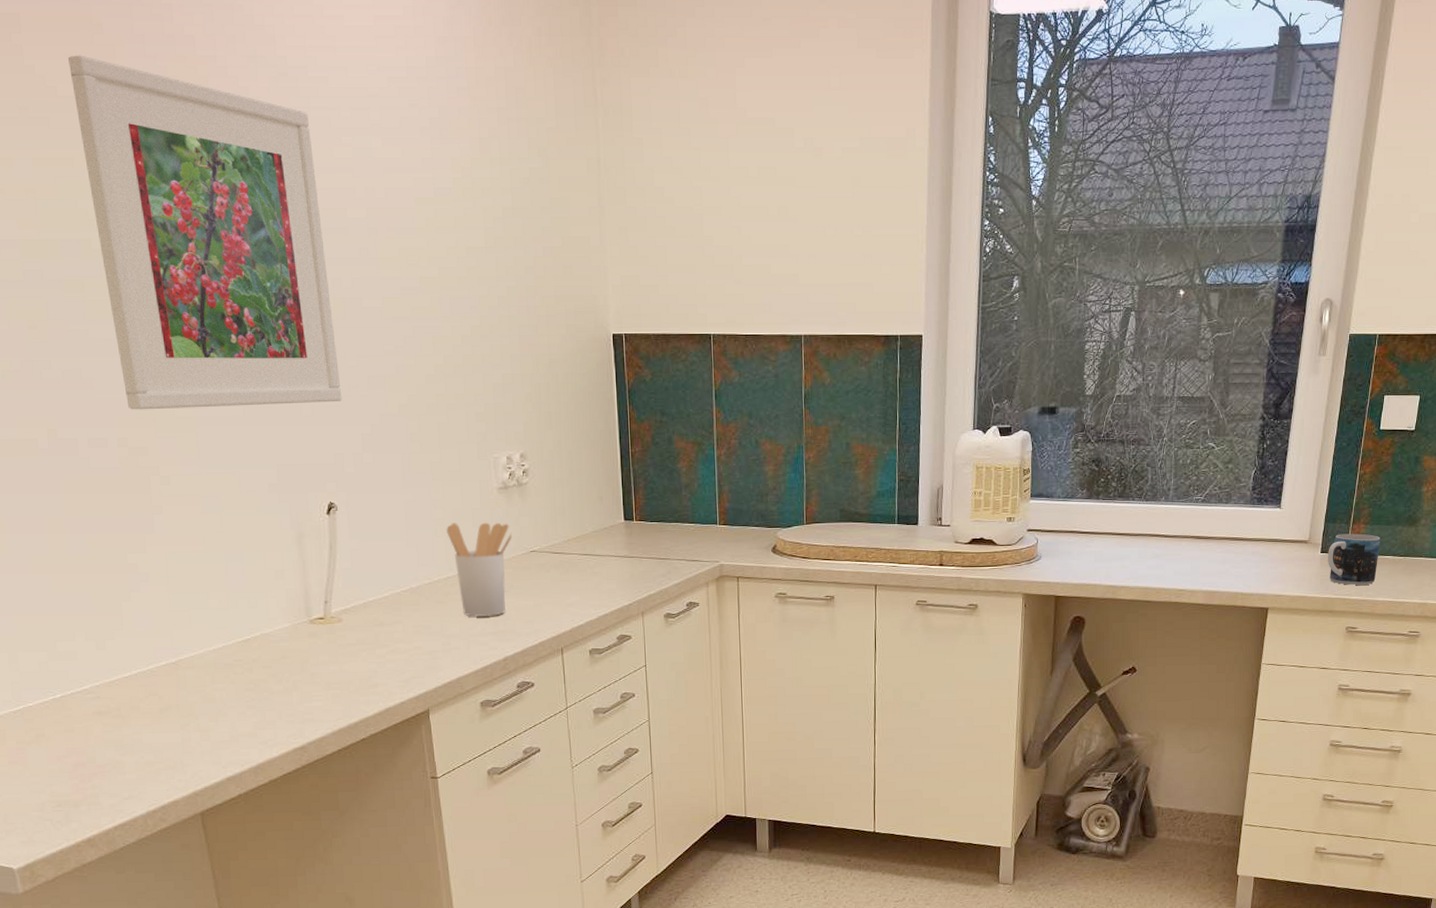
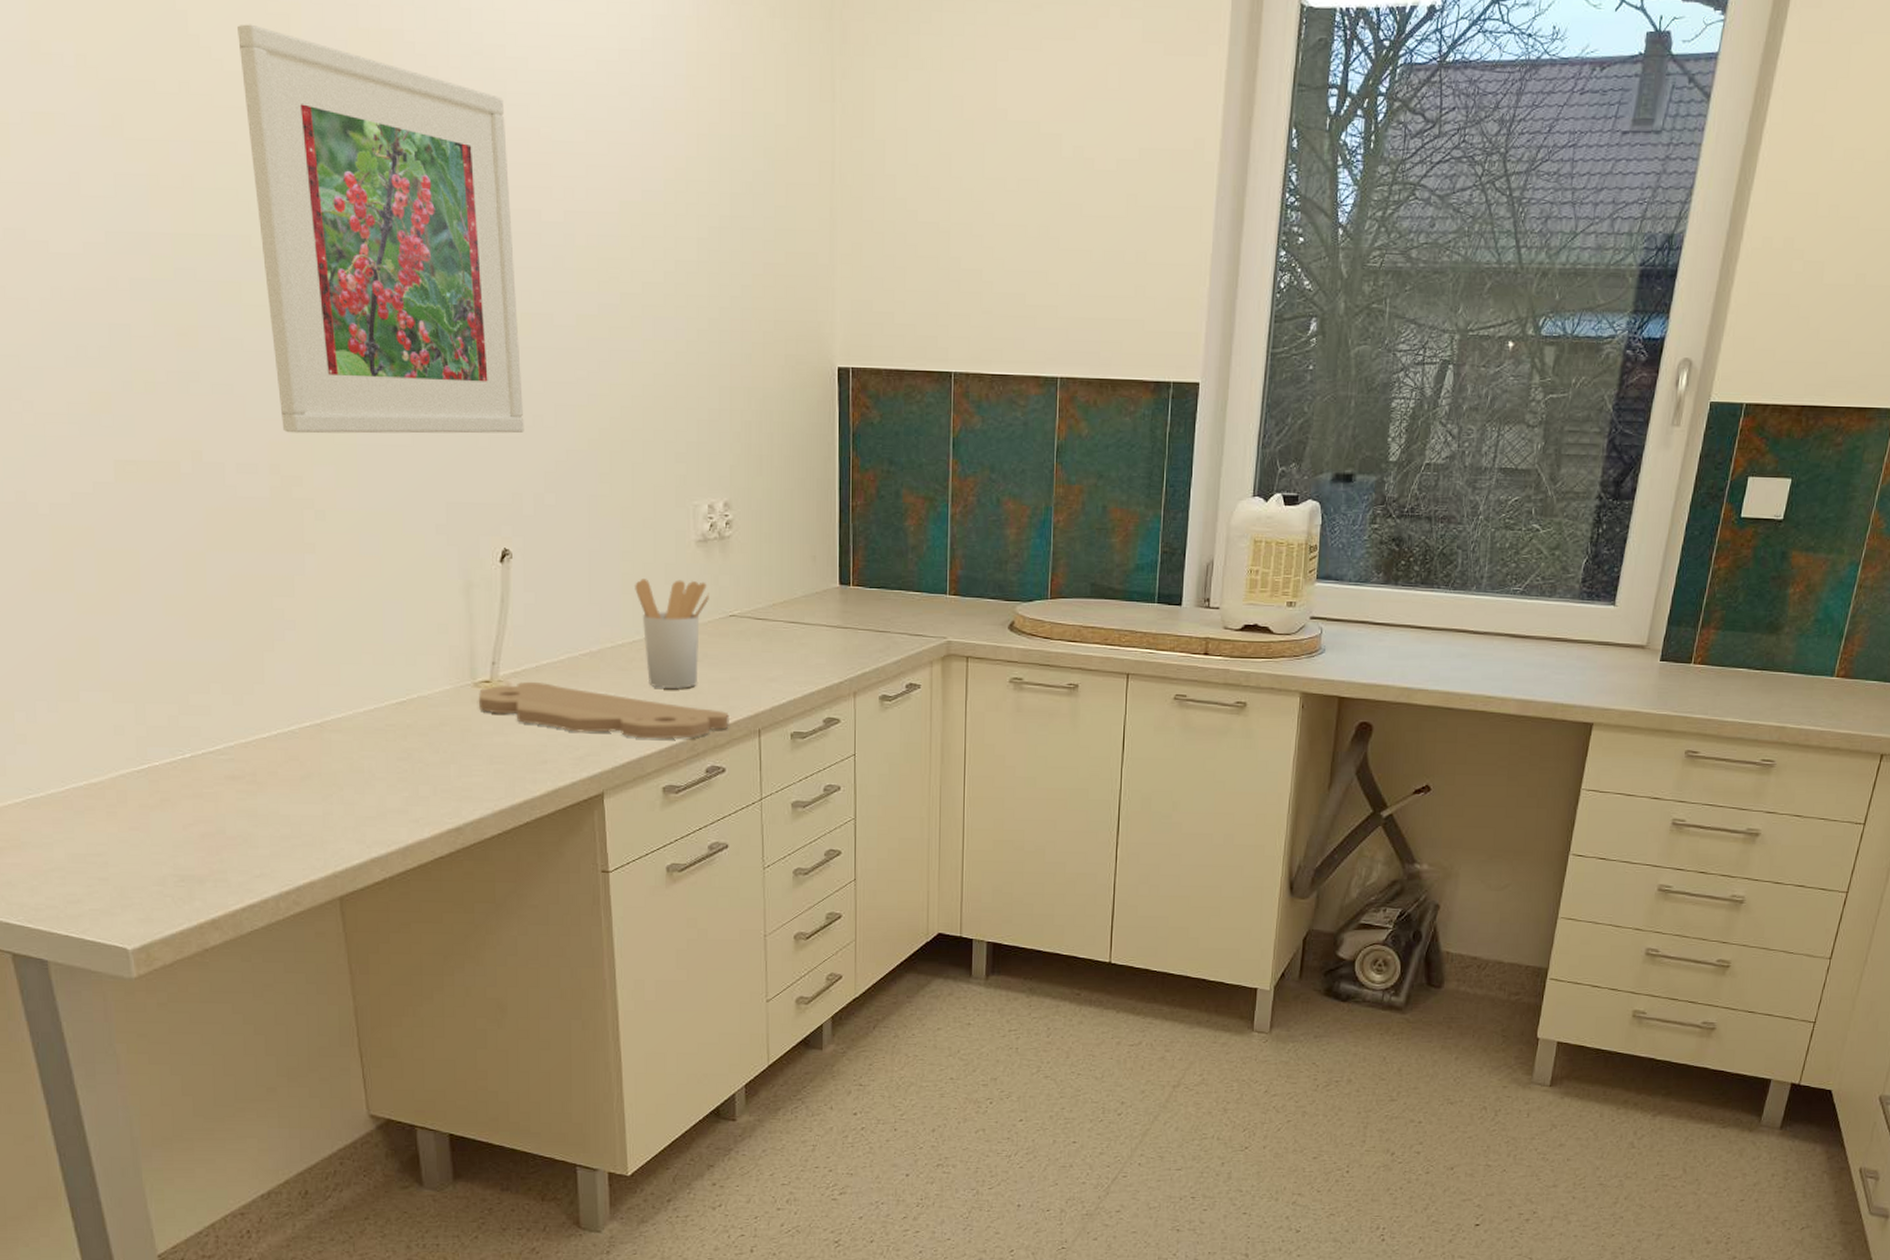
cutting board: none [314,616,535,661] -> present [479,681,729,739]
mug: present [1328,533,1380,585] -> none [1668,639,1734,702]

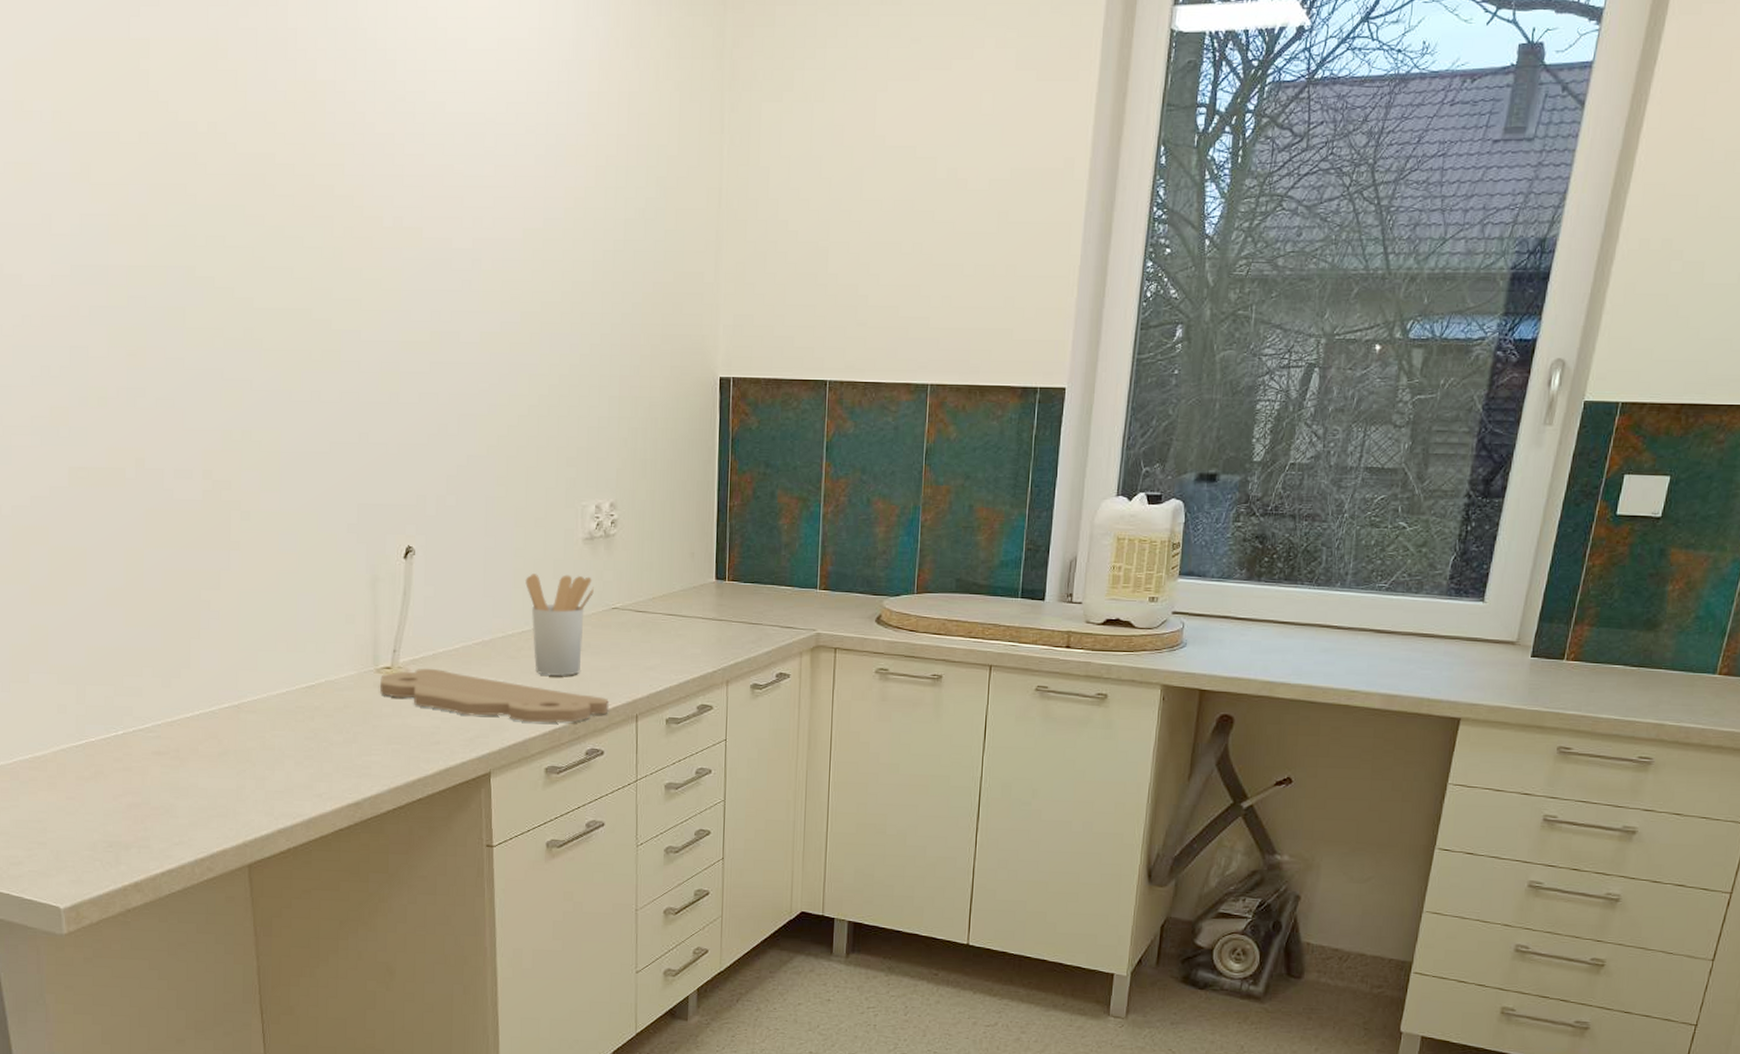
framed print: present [238,24,524,434] -> none [192,80,430,442]

